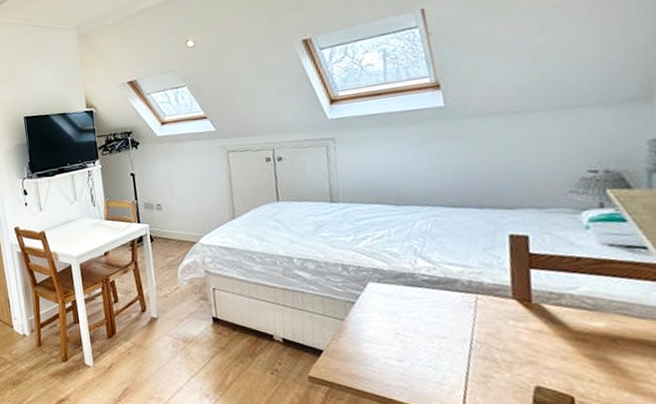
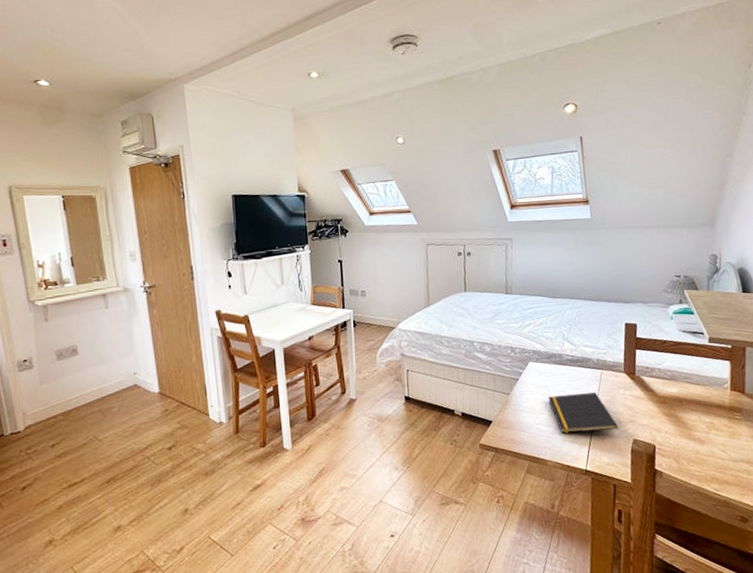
notepad: none [398,322,511,372] -> present [548,392,619,434]

